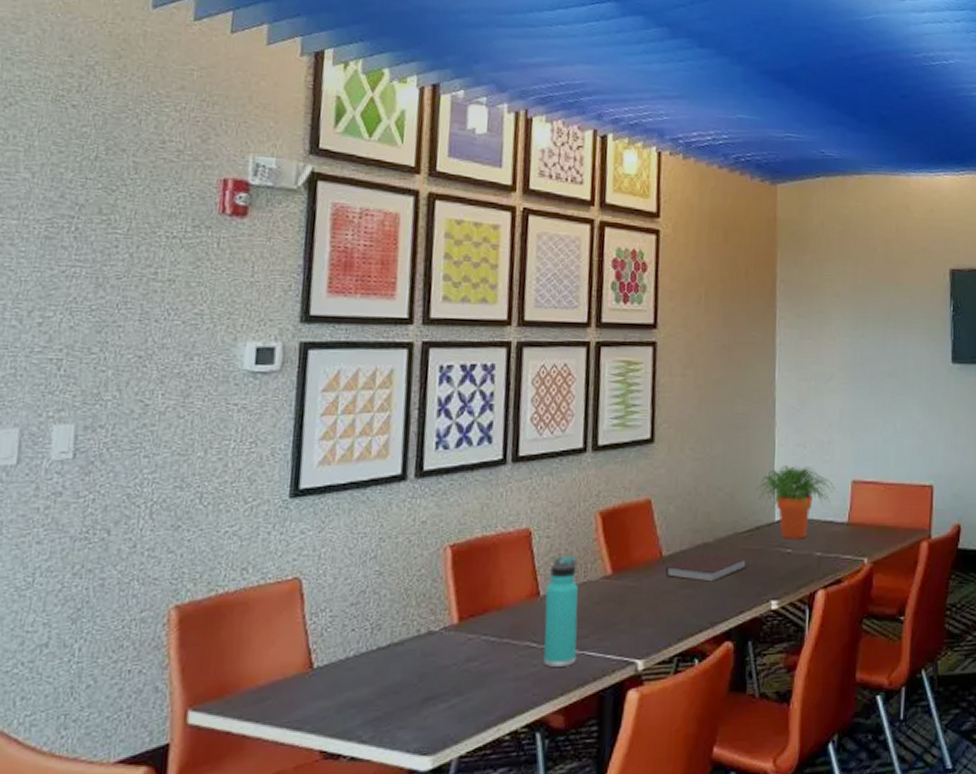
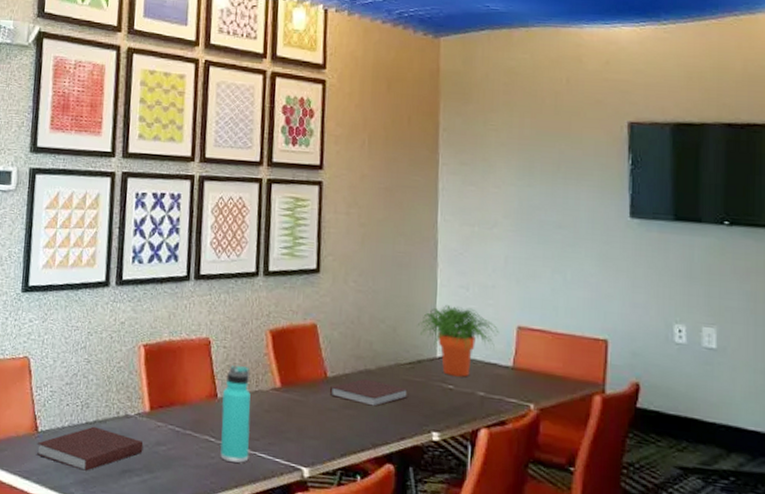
notebook: none [310,651,451,707] -> present [36,426,144,471]

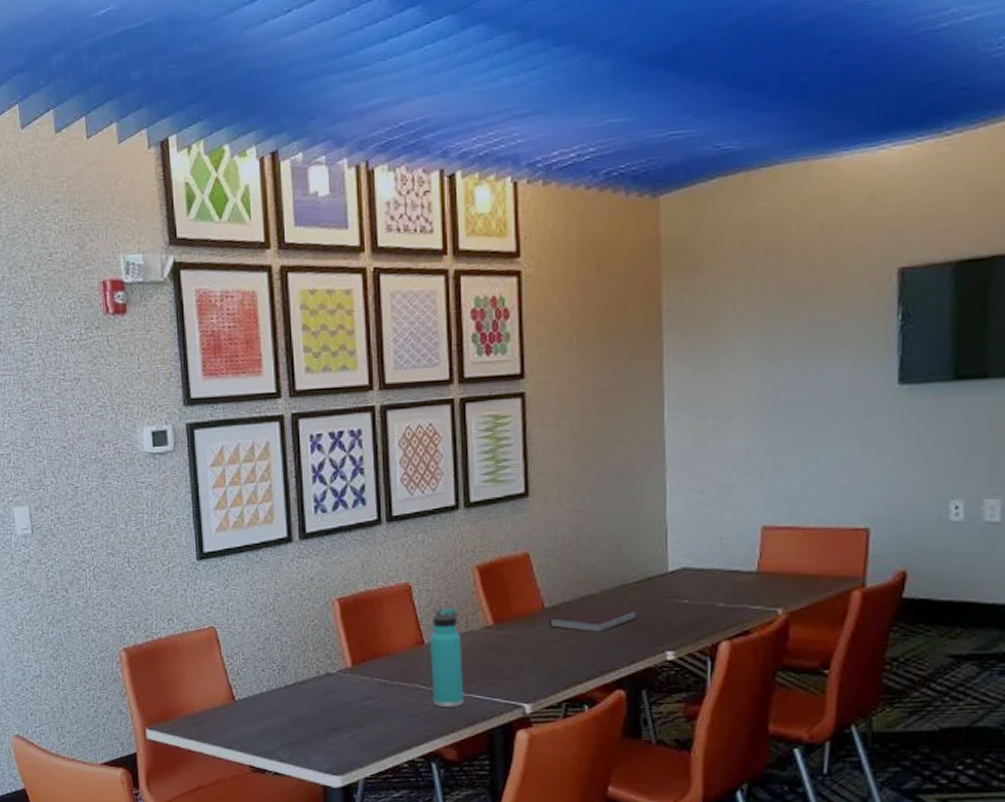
notebook: present [36,426,144,471] -> none [236,689,349,734]
potted plant: present [418,304,500,377] -> none [646,512,741,590]

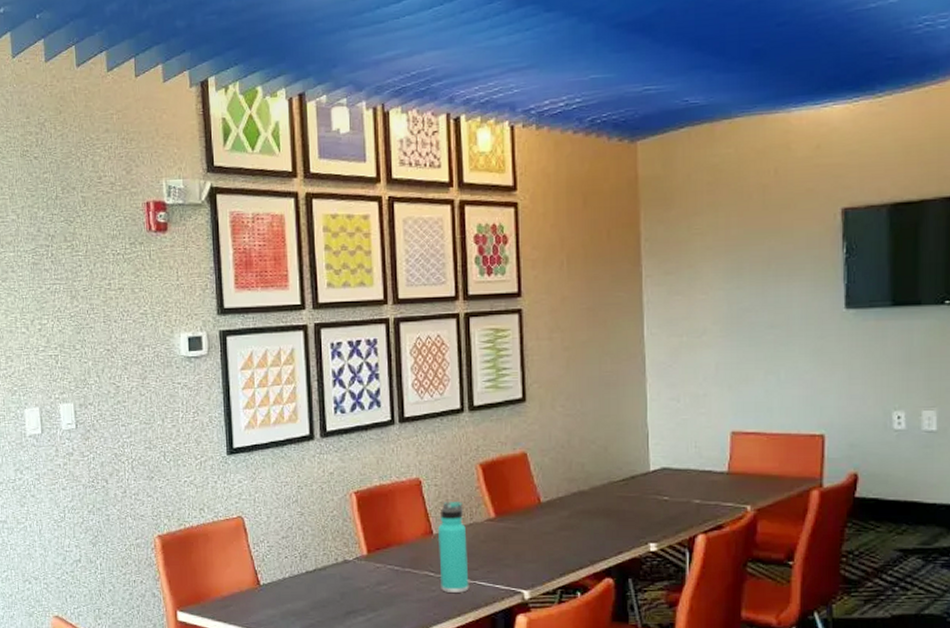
notebook: present [549,604,637,632] -> none [545,500,623,525]

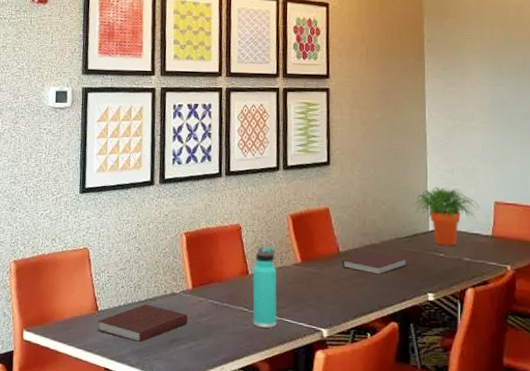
notebook: none [260,574,365,616] -> present [97,304,188,342]
notebook: none [545,500,623,525] -> present [342,251,406,275]
potted plant: none [630,418,713,487] -> present [413,186,480,246]

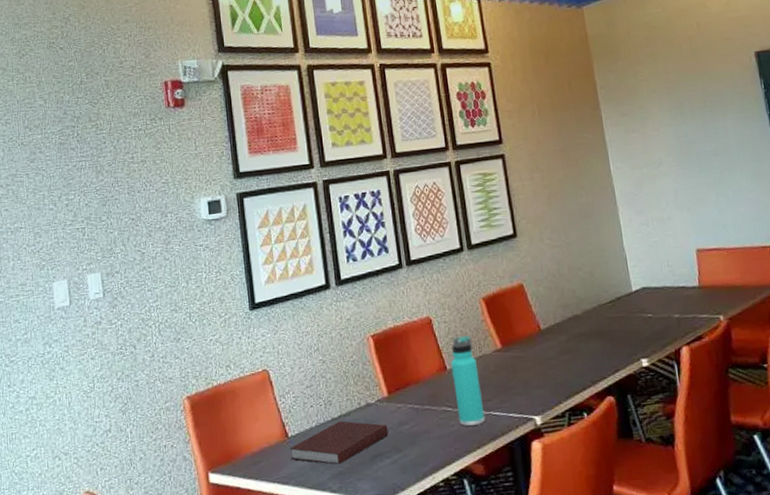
notebook: present [342,251,406,275] -> none [546,323,614,348]
potted plant: present [413,186,480,246] -> none [611,241,682,306]

